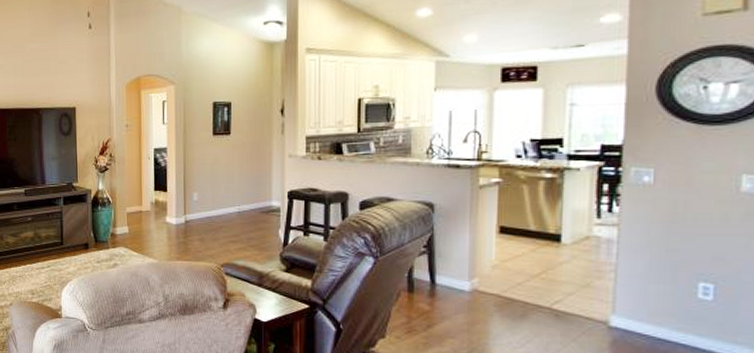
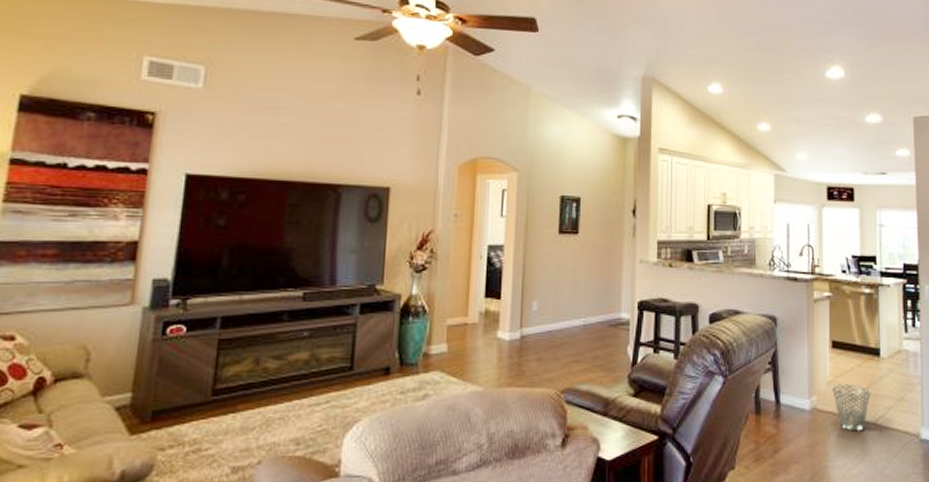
waste basket: none [496,268,547,314] -> present [831,384,871,432]

